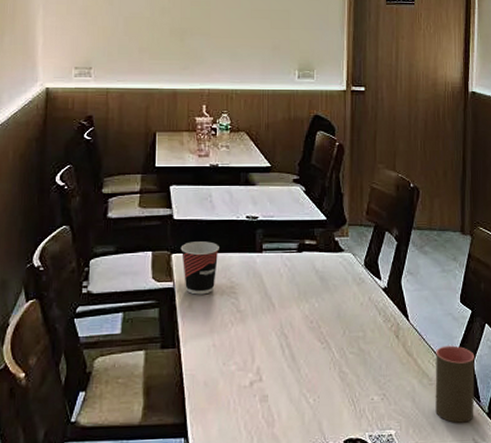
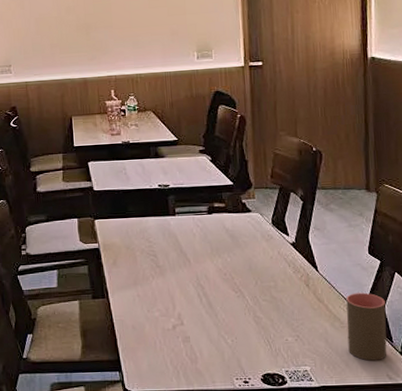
cup: present [180,241,219,295] -> none [102,208,136,254]

